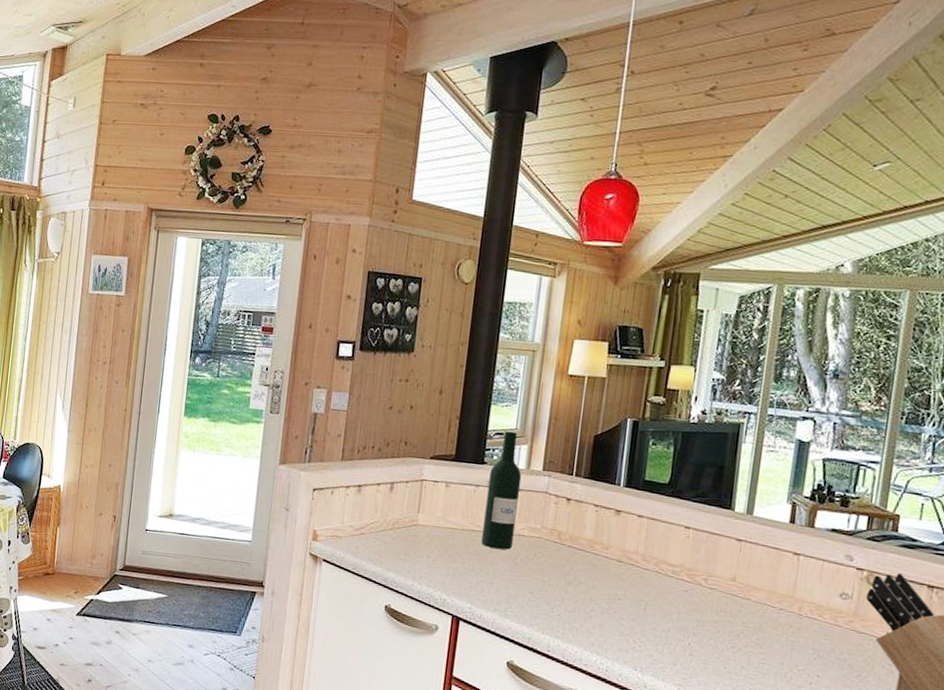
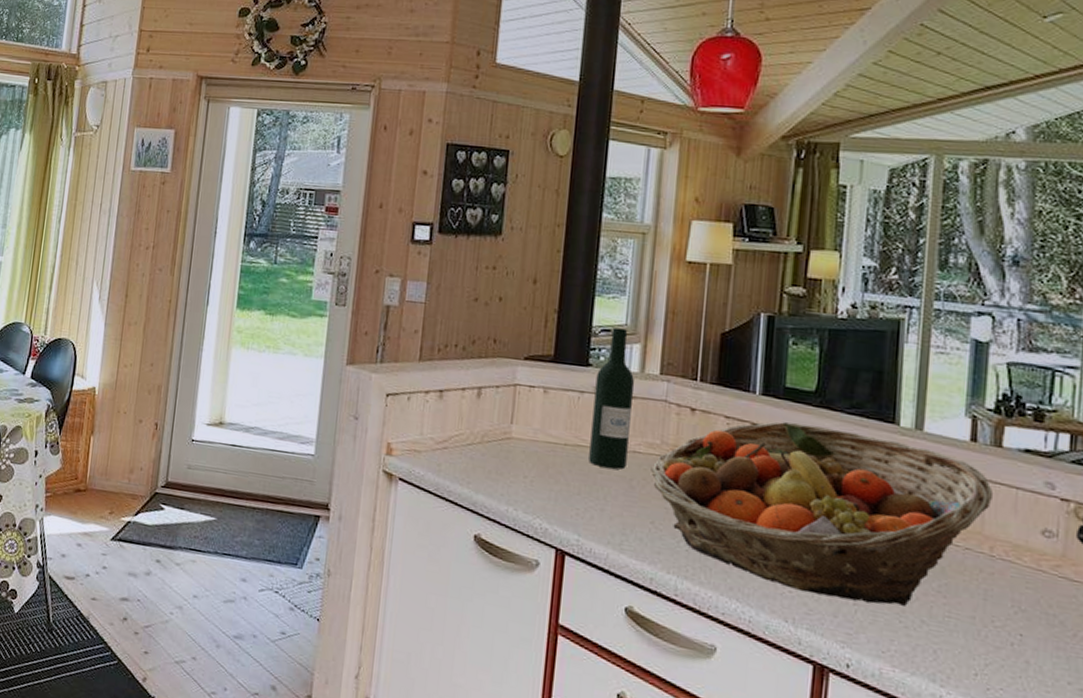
fruit basket: none [532,509,804,656] -> present [651,422,993,606]

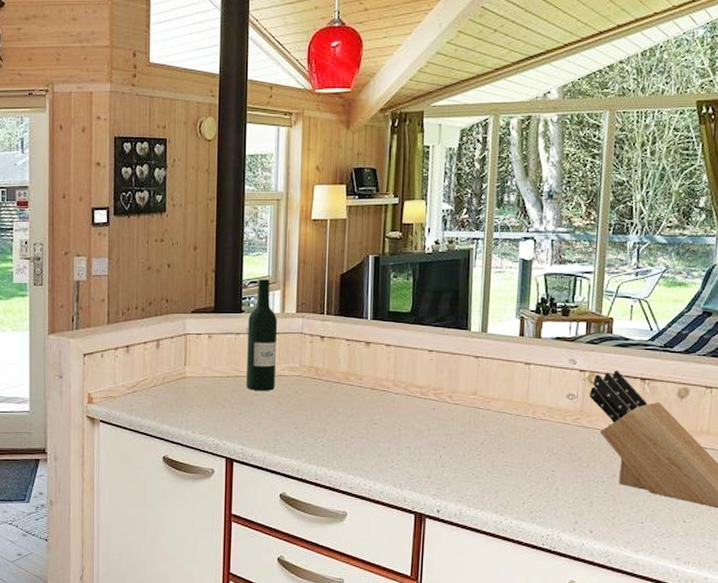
fruit basket: present [651,422,993,606] -> none [293,338,534,464]

